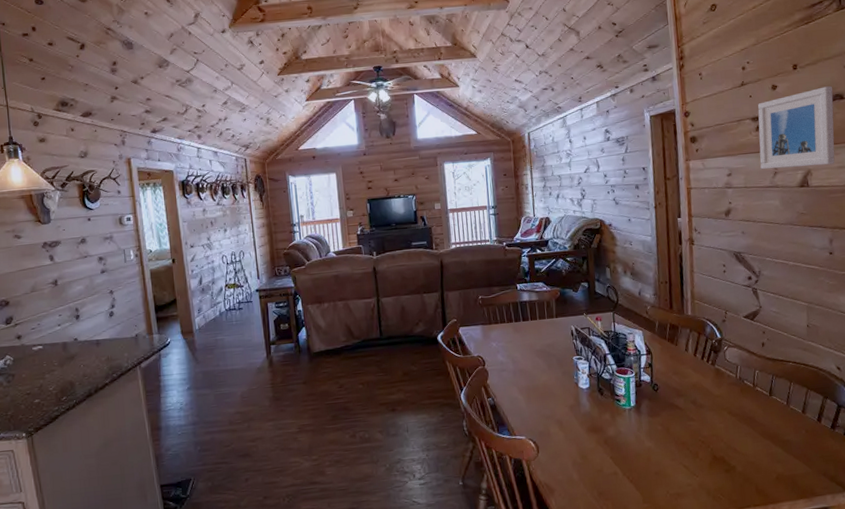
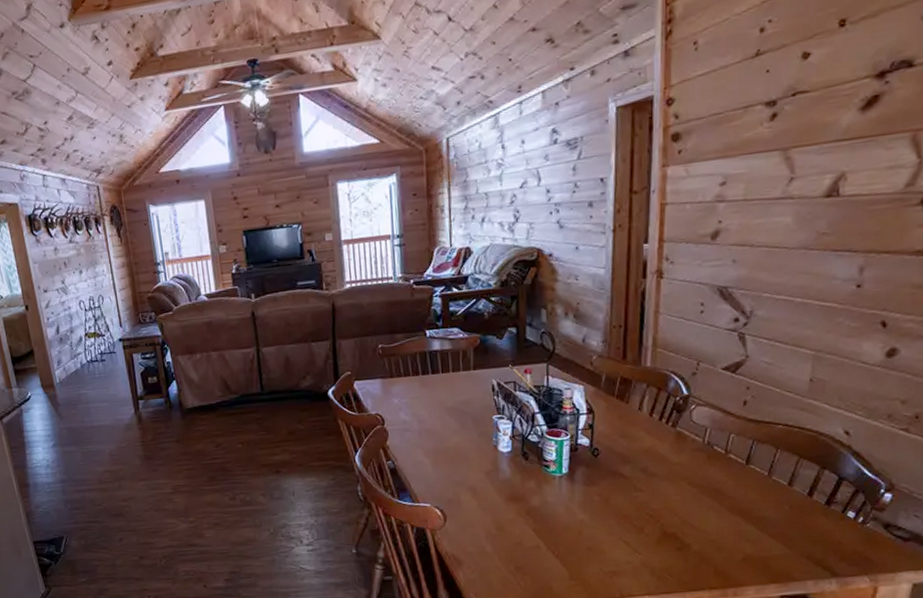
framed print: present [758,86,835,170] -> none [770,48,898,175]

